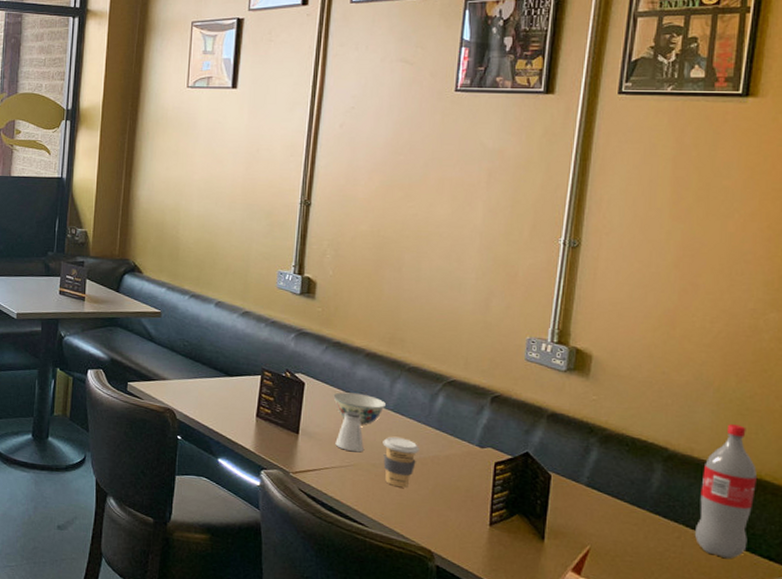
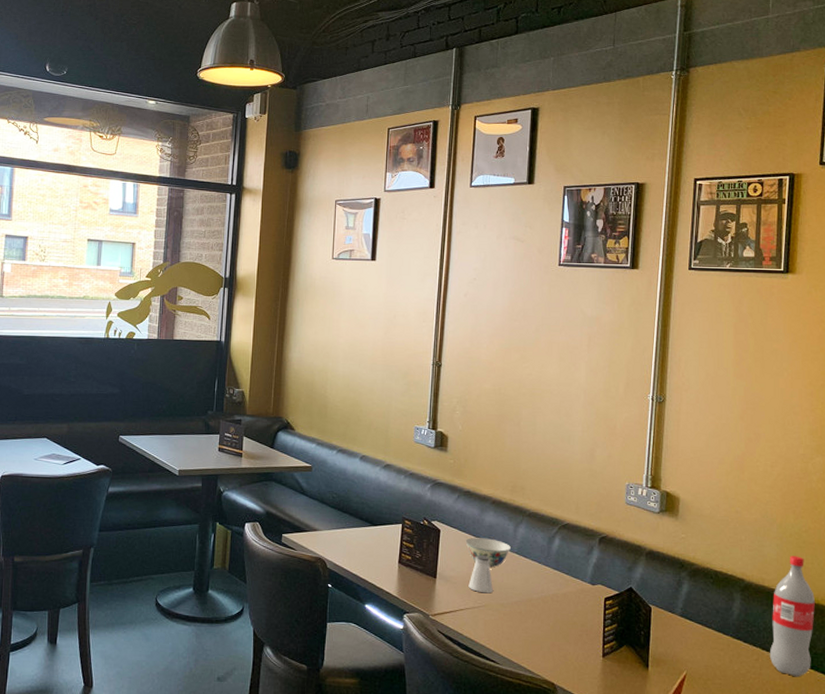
coffee cup: present [383,437,420,488] -> none [509,578,541,625]

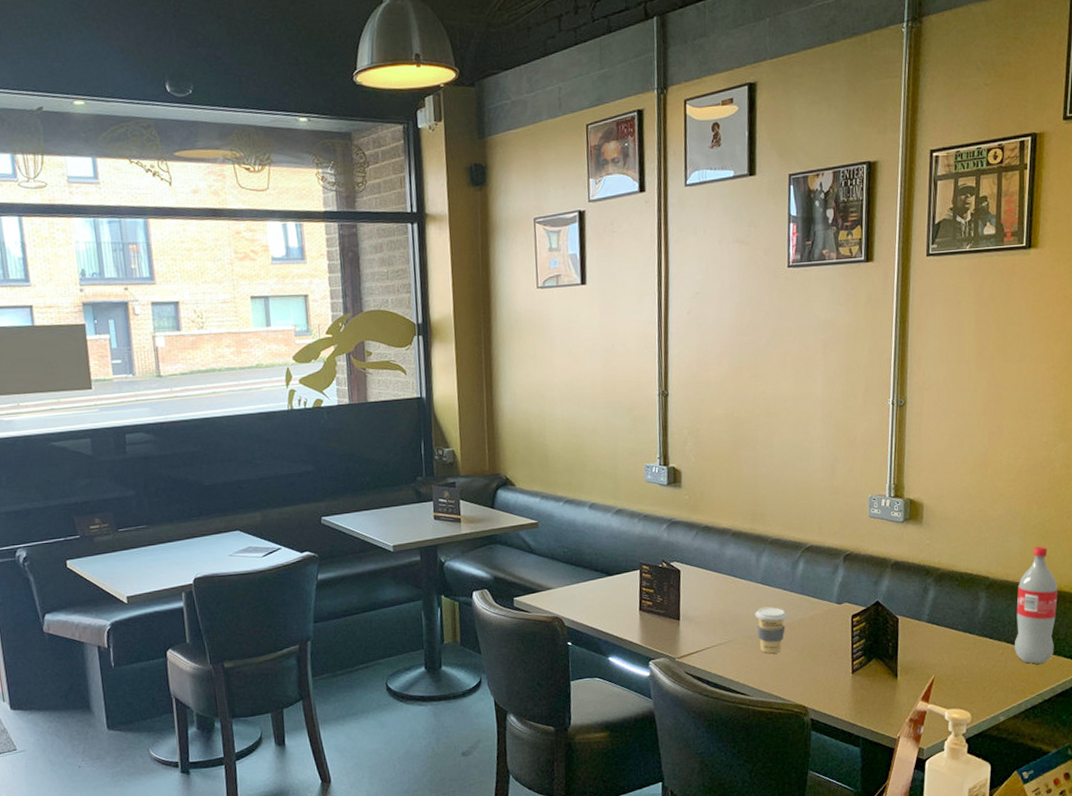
bowl: present [465,537,511,567] -> none [707,572,754,601]
saltshaker: present [468,554,493,594] -> none [713,589,739,629]
coffee cup: none [509,578,541,625] -> present [755,607,787,654]

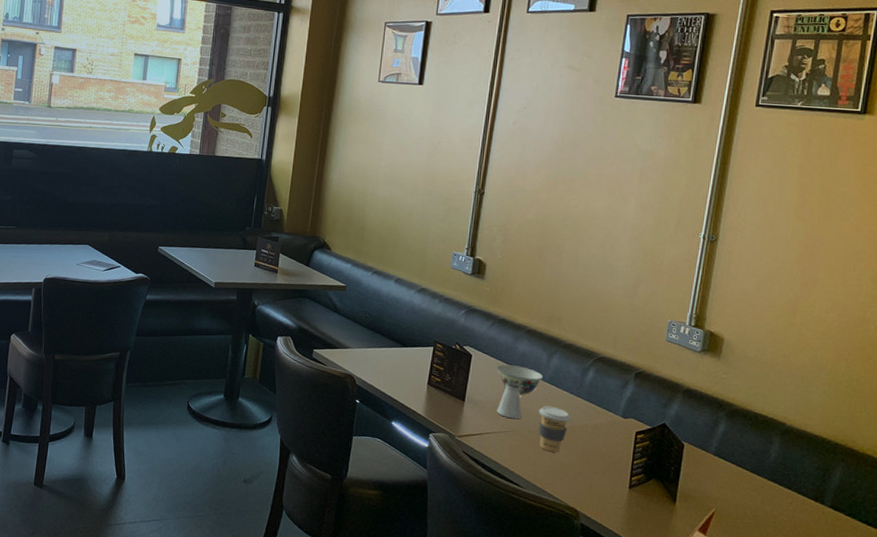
bowl: none [707,572,754,601] -> present [496,364,543,394]
saltshaker: none [713,589,739,629] -> present [497,381,522,420]
pop: present [1014,546,1058,665] -> none [804,403,860,523]

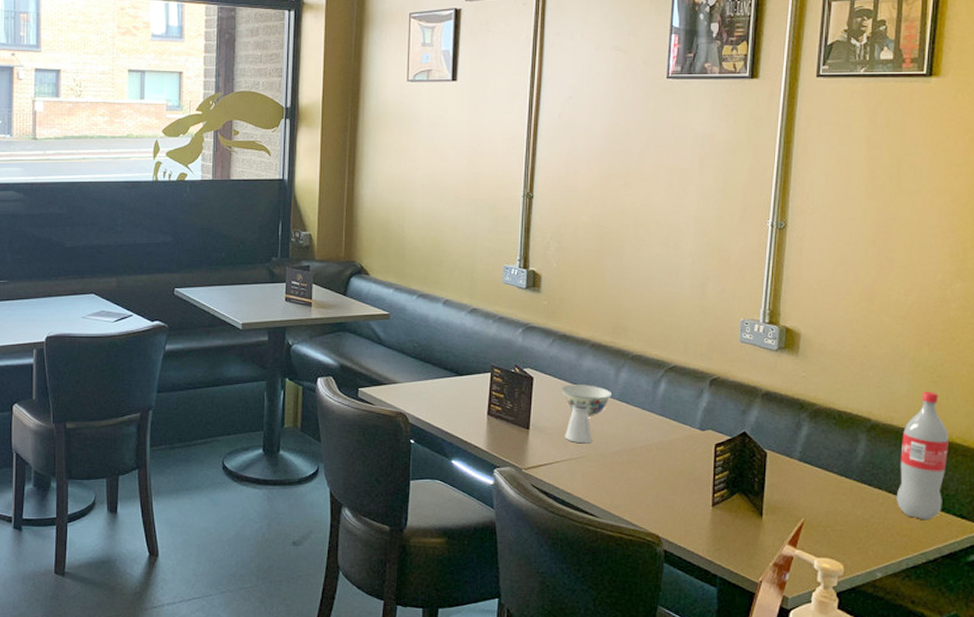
coffee cup: present [538,406,571,453] -> none [610,426,645,476]
pop: none [804,403,860,523] -> present [896,392,949,521]

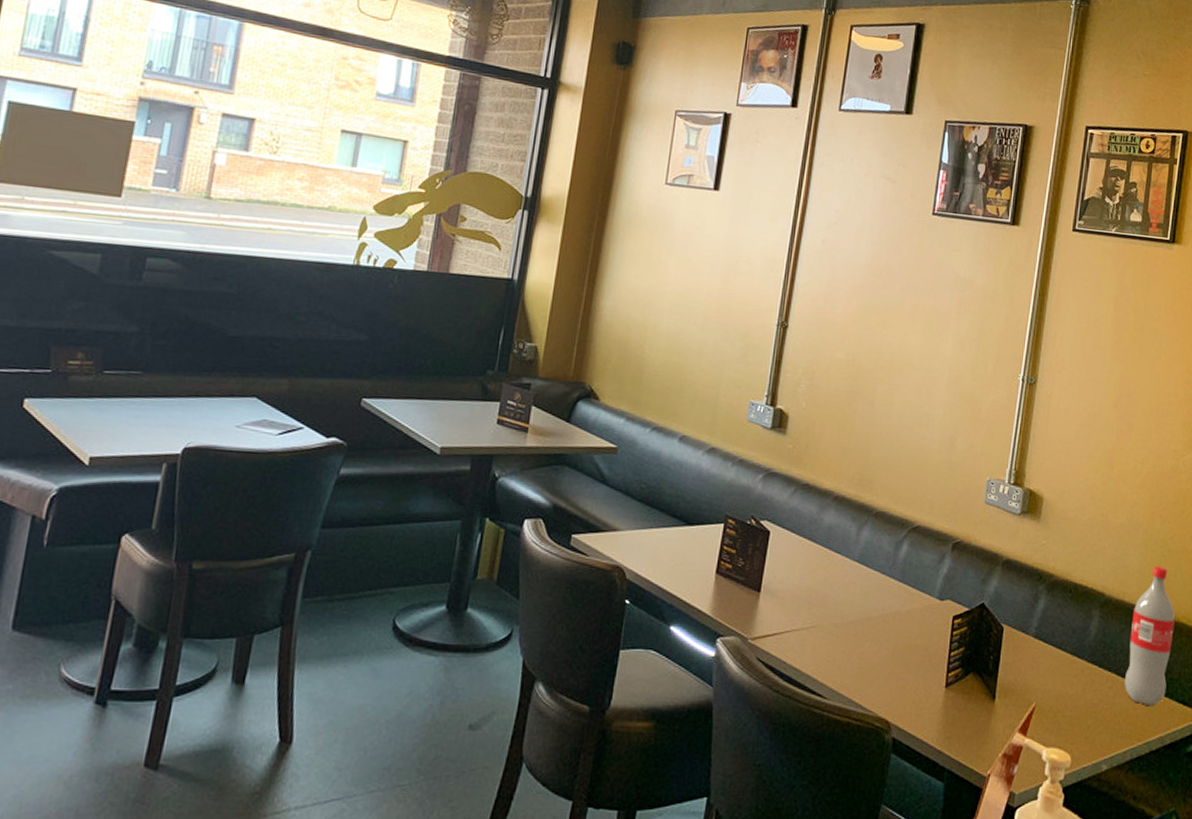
bowl: present [561,385,611,415] -> none [798,541,851,578]
saltshaker: present [565,402,592,444] -> none [798,562,827,611]

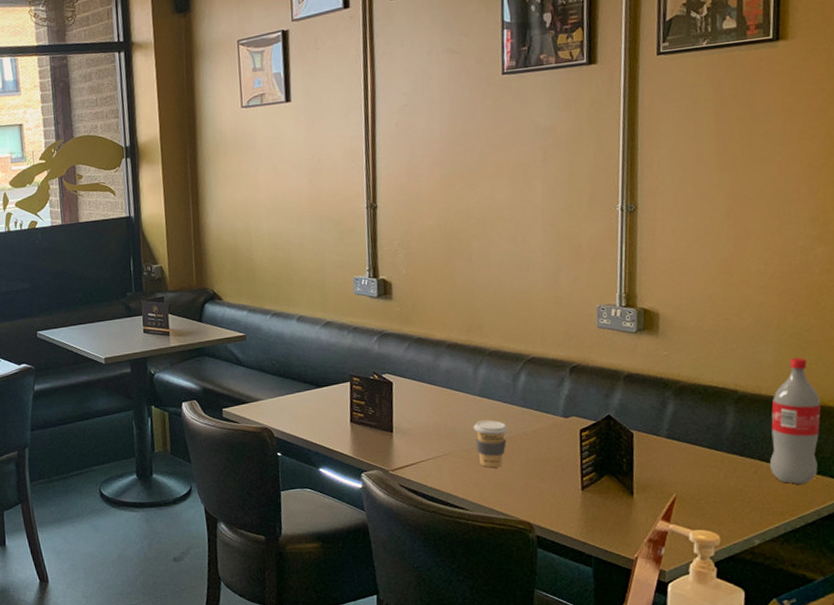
coffee cup: none [846,592,882,650] -> present [473,420,509,468]

